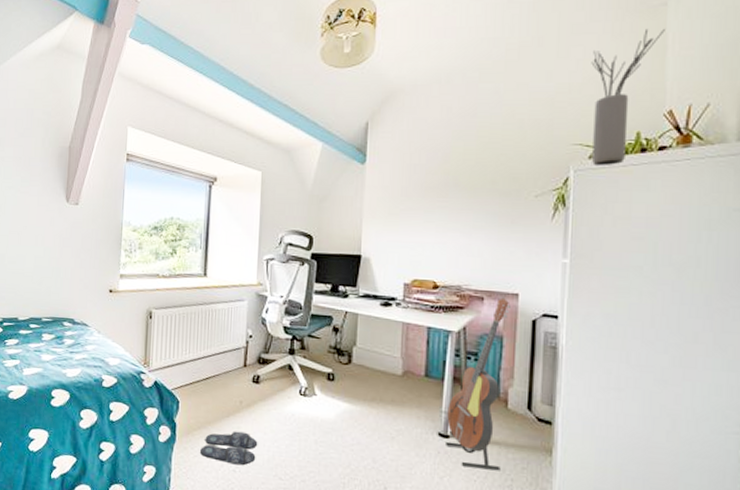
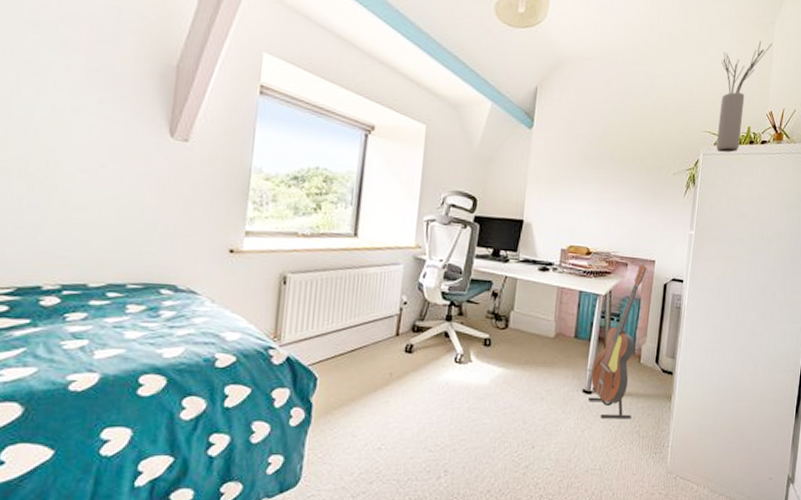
slippers: present [200,430,258,466] -> none [341,405,408,442]

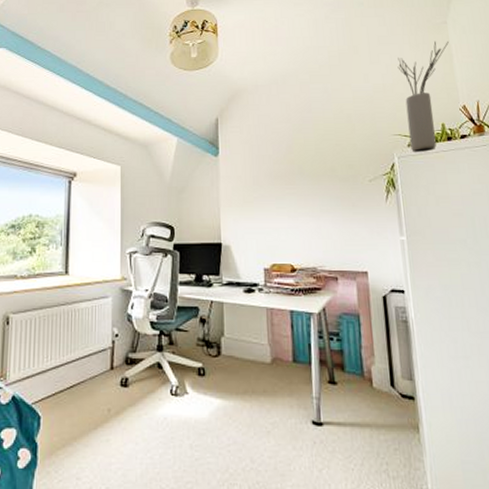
guitar: present [588,265,648,419] -> none [318,278,375,456]

